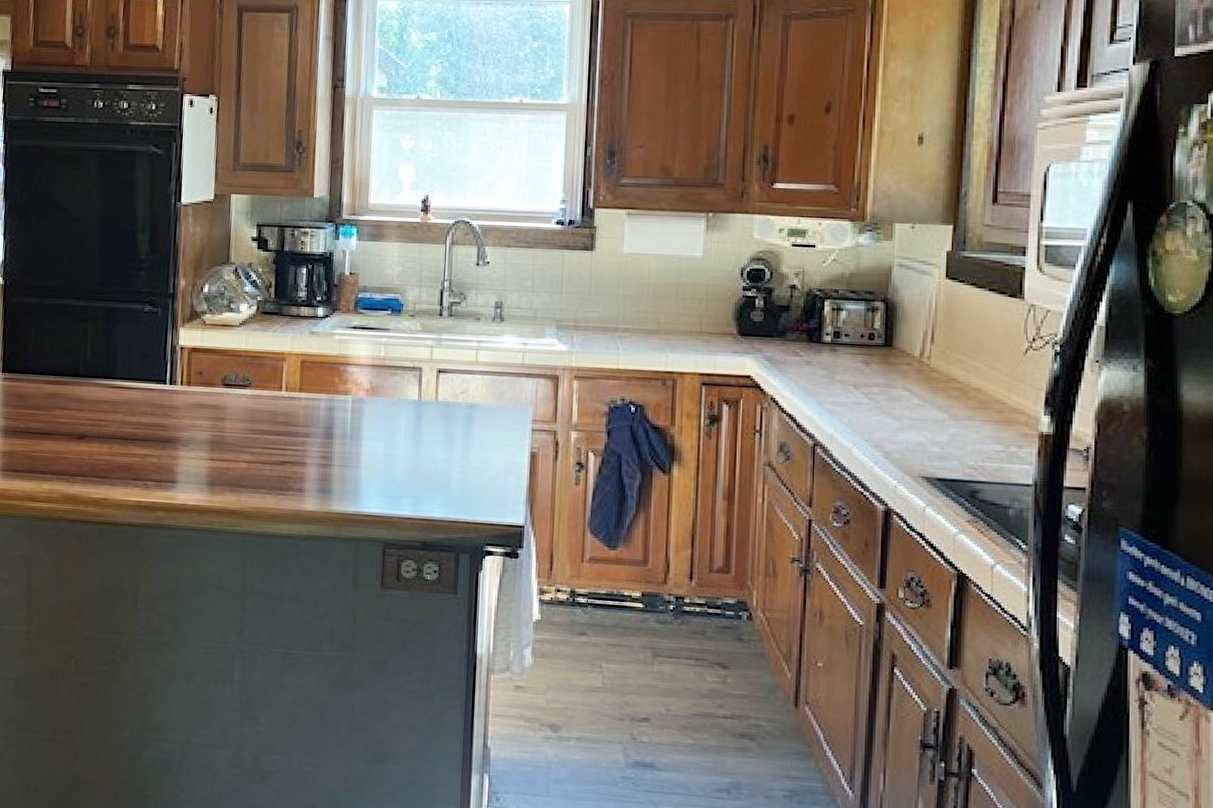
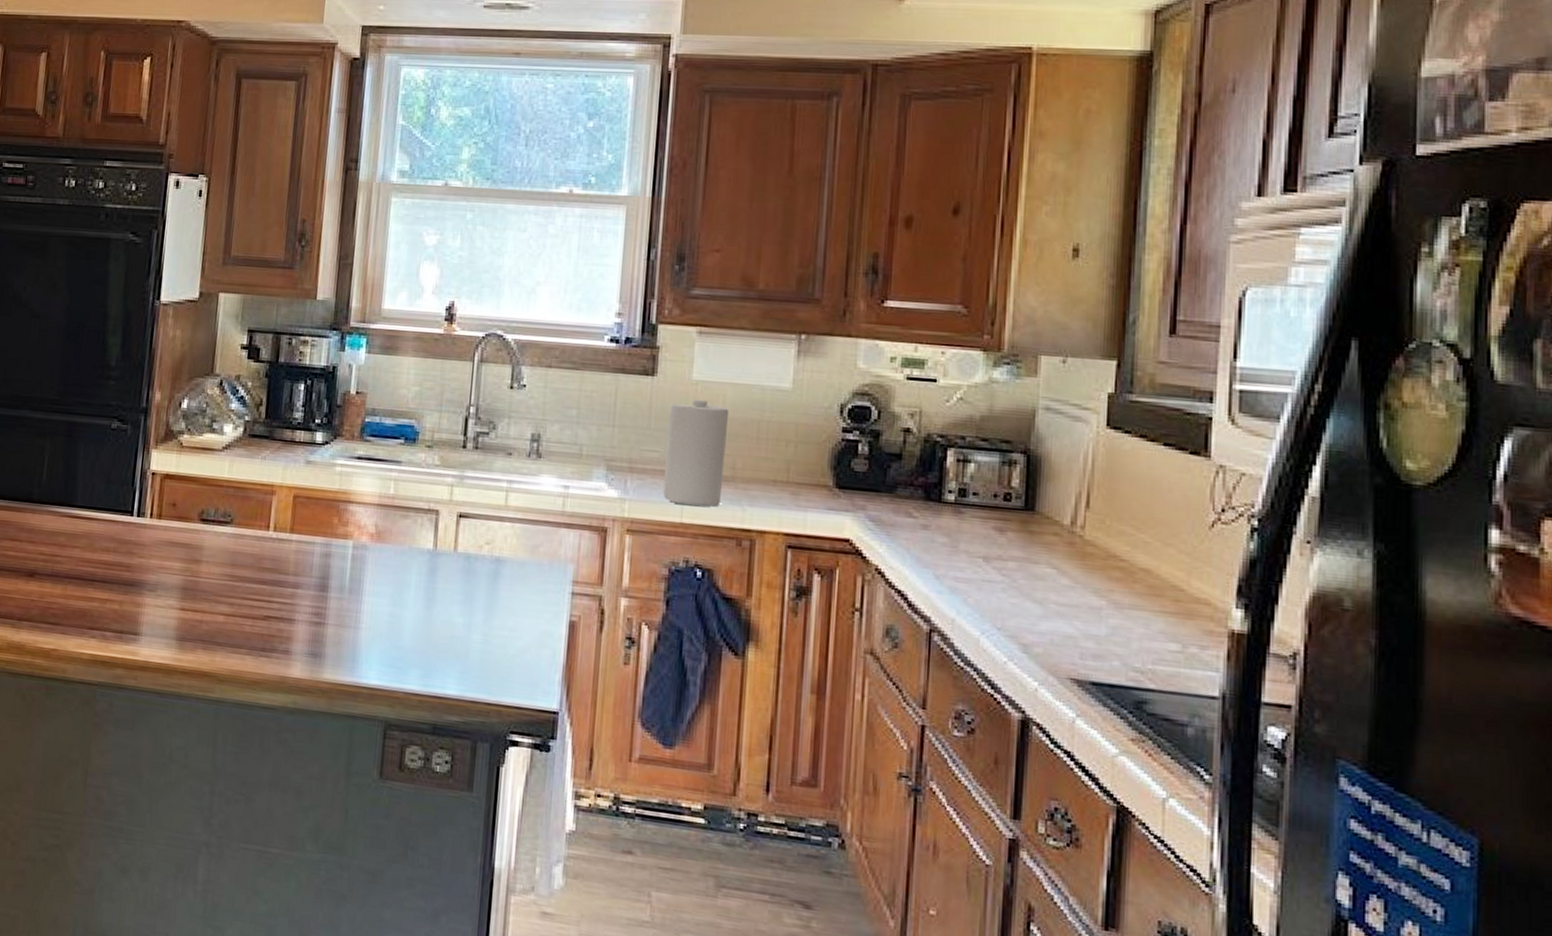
paper towel holder: none [603,269,654,355] -> present [663,400,730,507]

